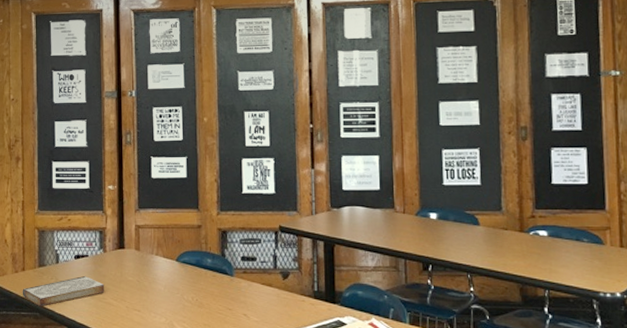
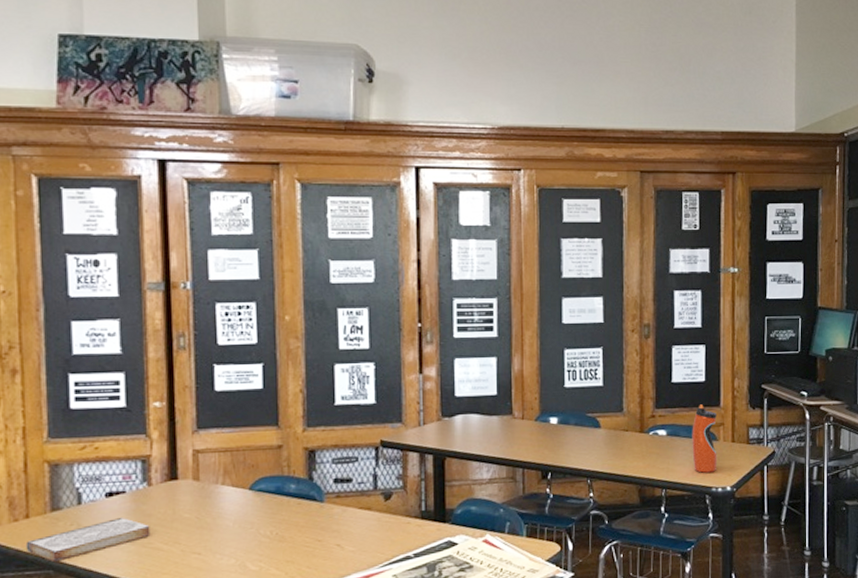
water bottle: none [575,207,605,277] -> present [692,404,717,473]

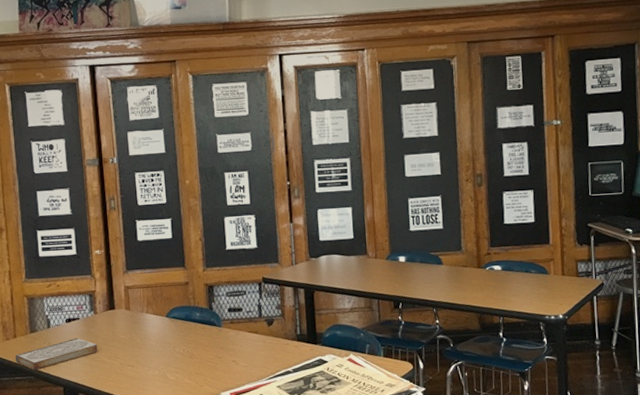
water bottle: present [692,404,717,473] -> none [524,242,549,303]

